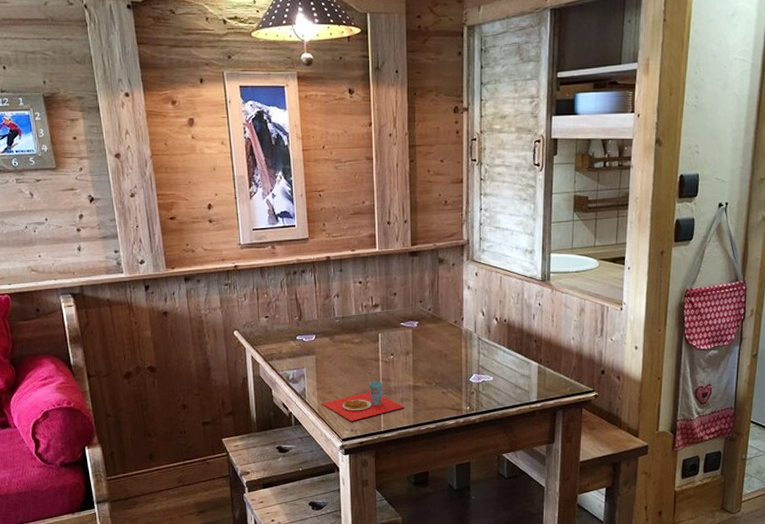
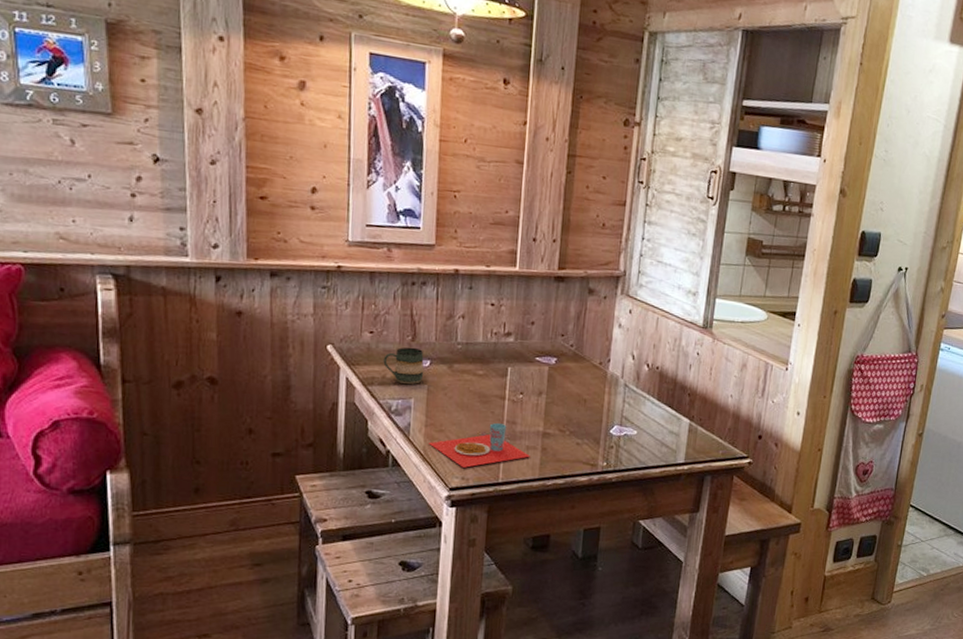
mug: none [278,325,312,356] -> present [383,347,425,384]

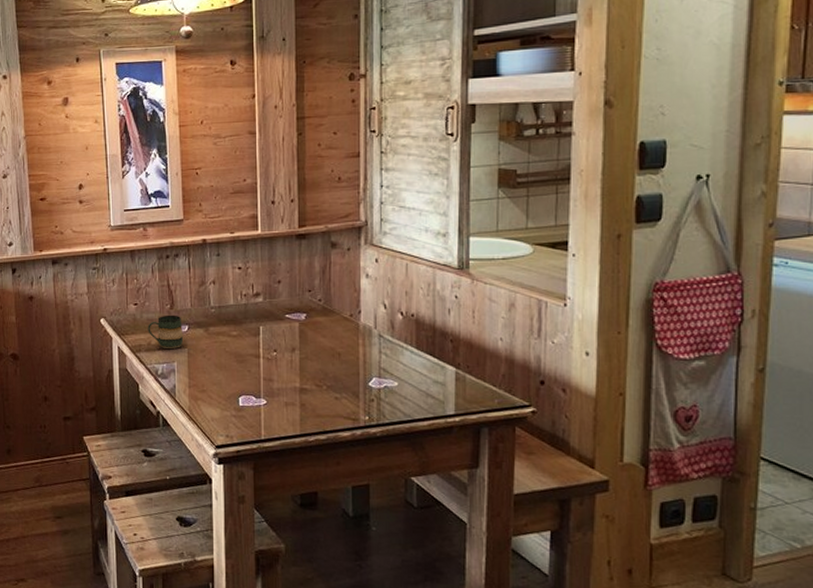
place setting: present [429,423,530,468] -> none [194,381,290,426]

